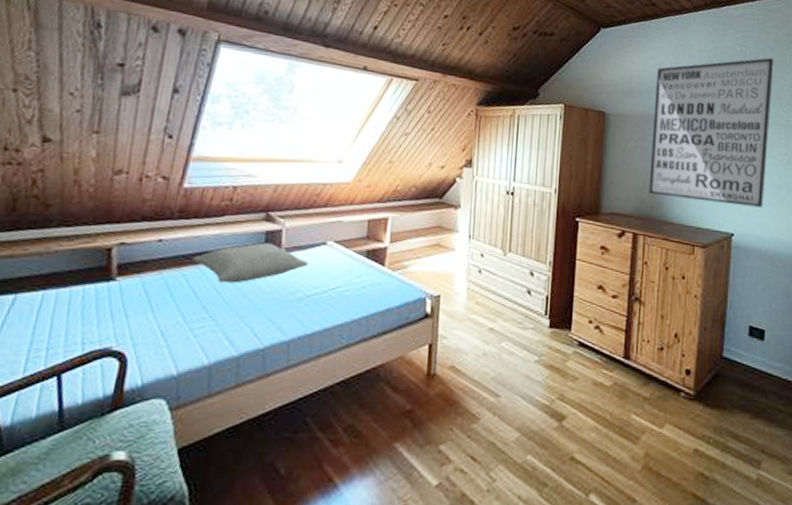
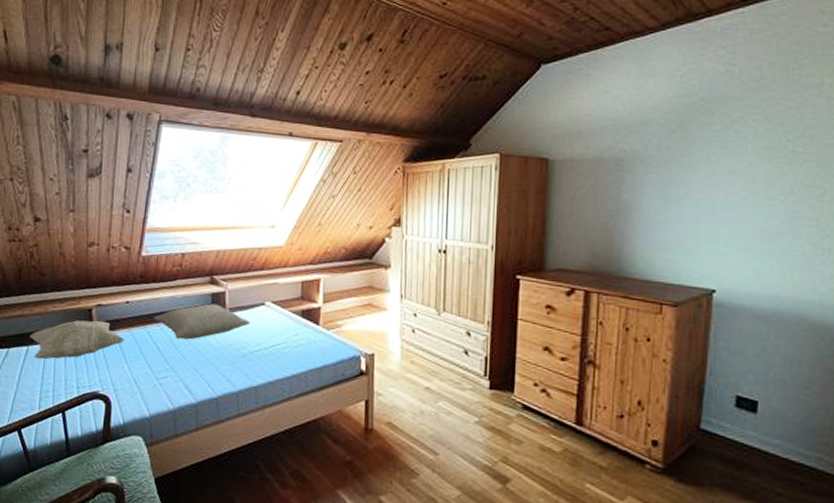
decorative pillow: none [19,261,153,310] -> present [29,320,125,360]
wall art: present [649,57,774,208] -> none [603,74,774,259]

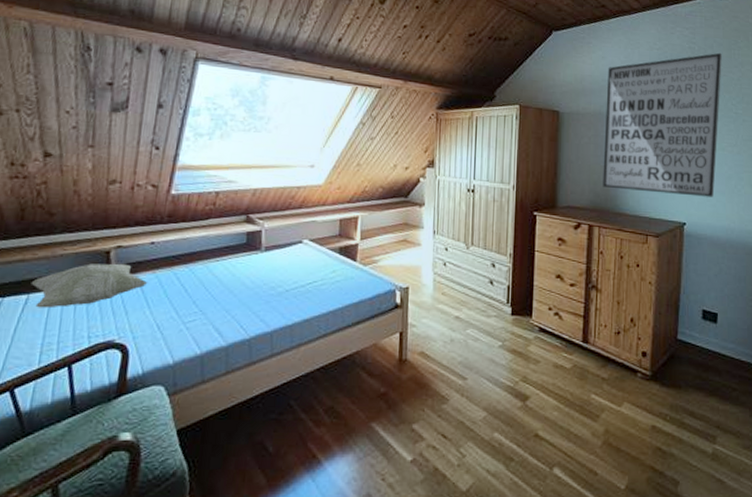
pillow: present [154,303,250,340] -> none [182,242,287,280]
wall art: none [603,74,774,259] -> present [603,52,722,197]

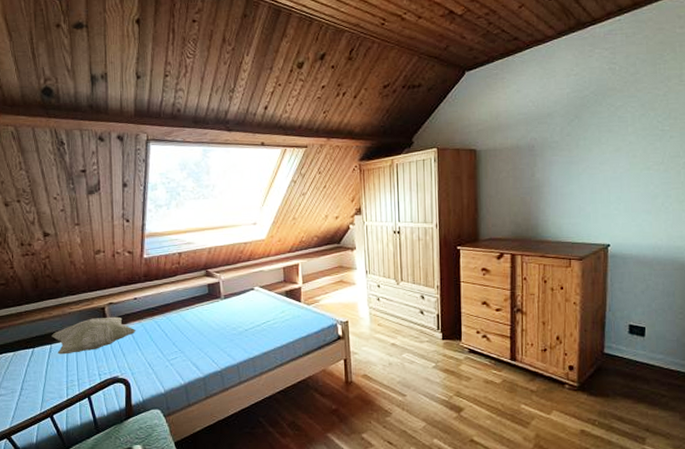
wall art: present [603,52,722,197] -> none [523,69,646,218]

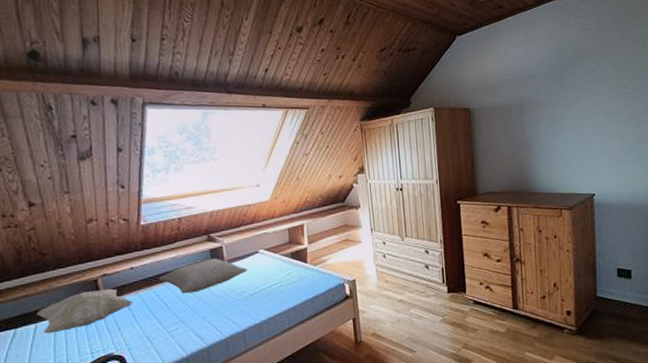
pillow: none [160,293,243,325] -> present [159,258,248,294]

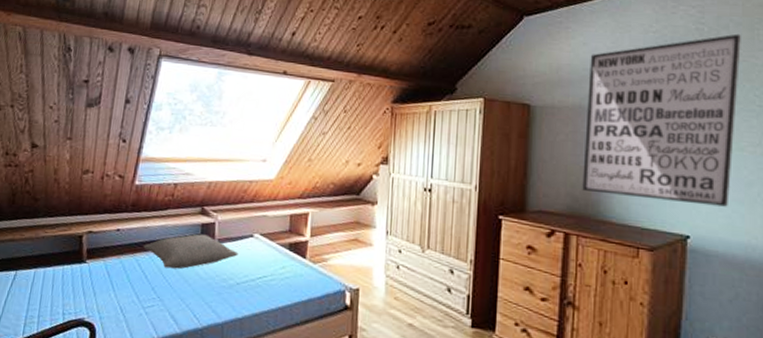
decorative pillow: present [36,288,133,334] -> none [18,246,114,285]
wall art: none [510,35,619,172] -> present [582,33,741,207]

